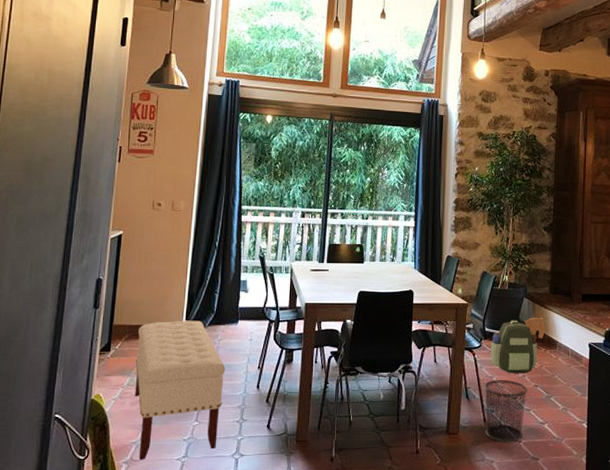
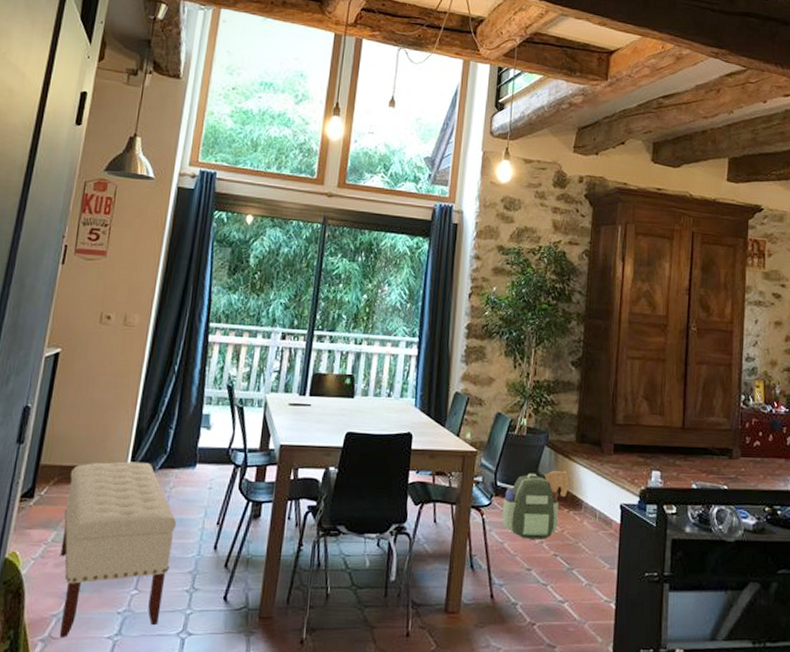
waste bin: present [484,380,528,443] -> none [492,546,545,625]

